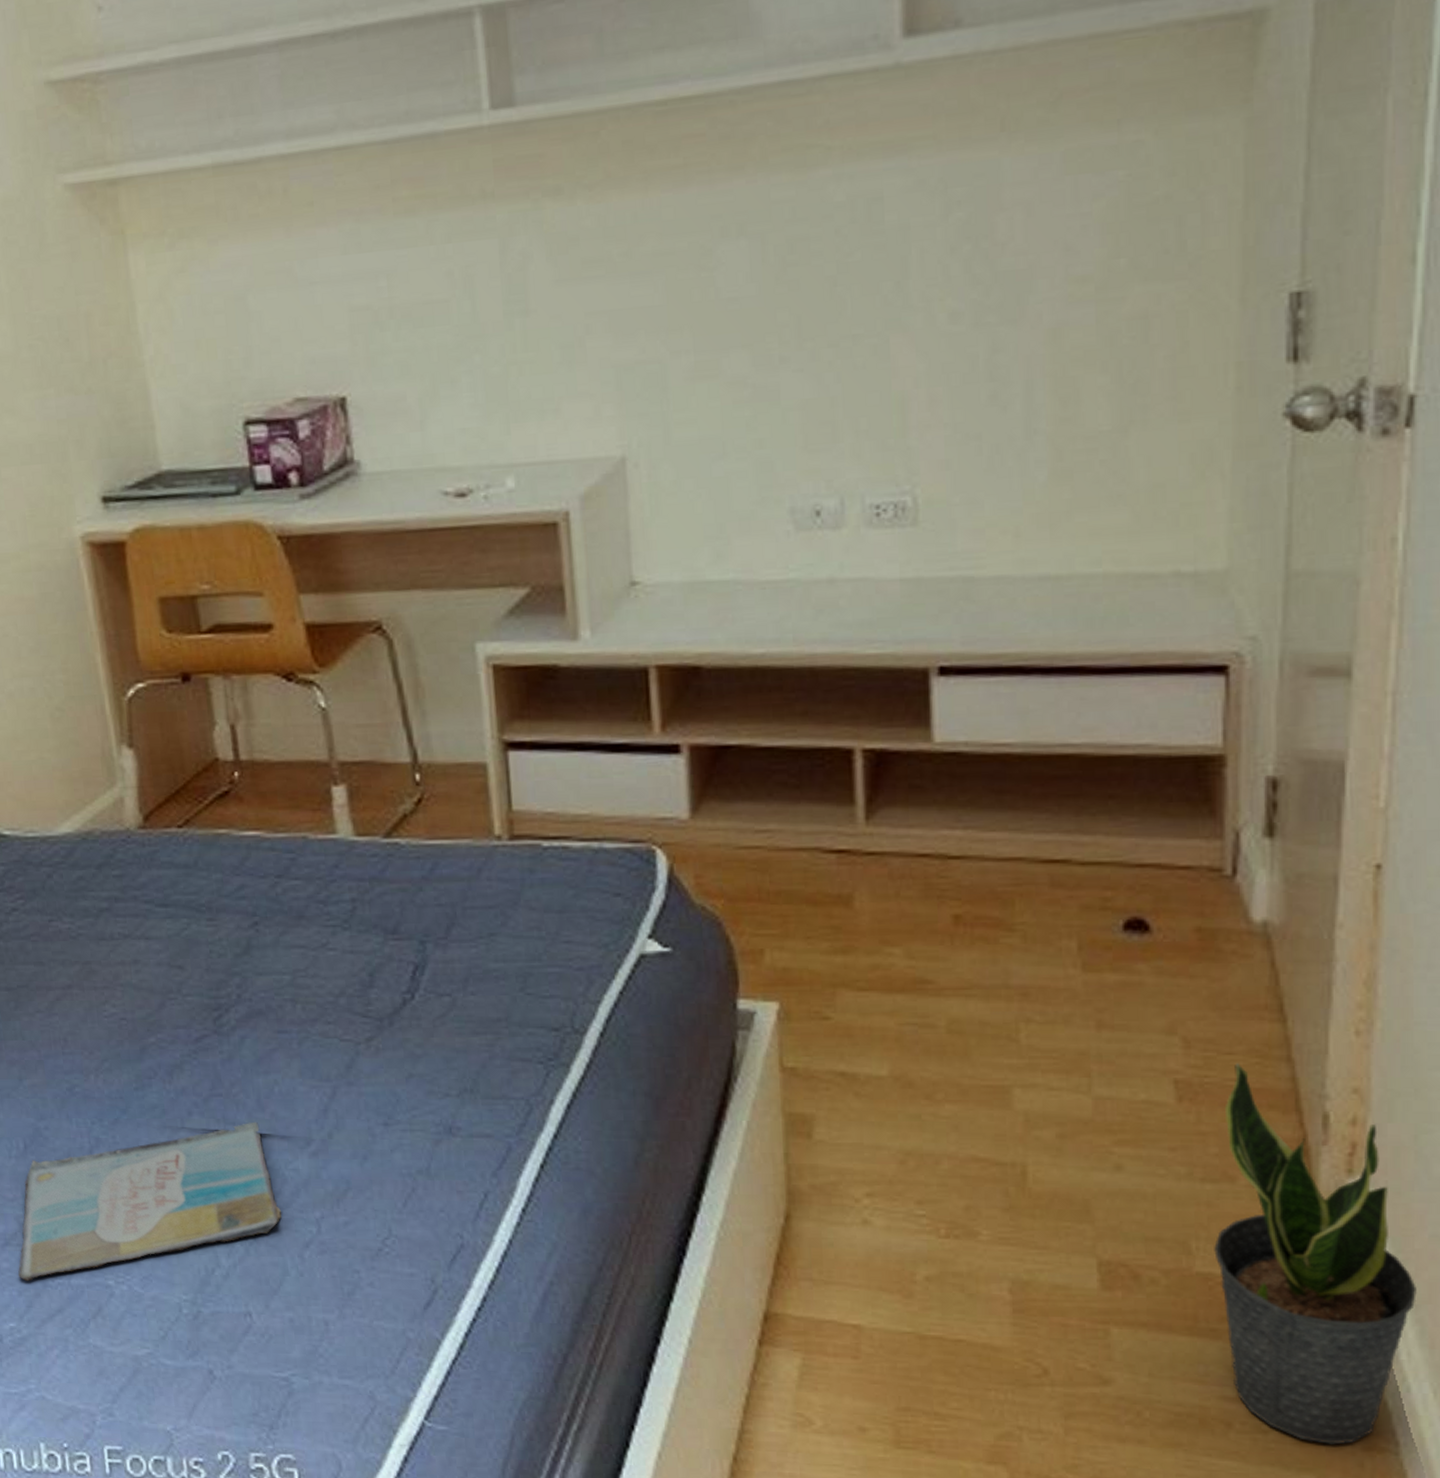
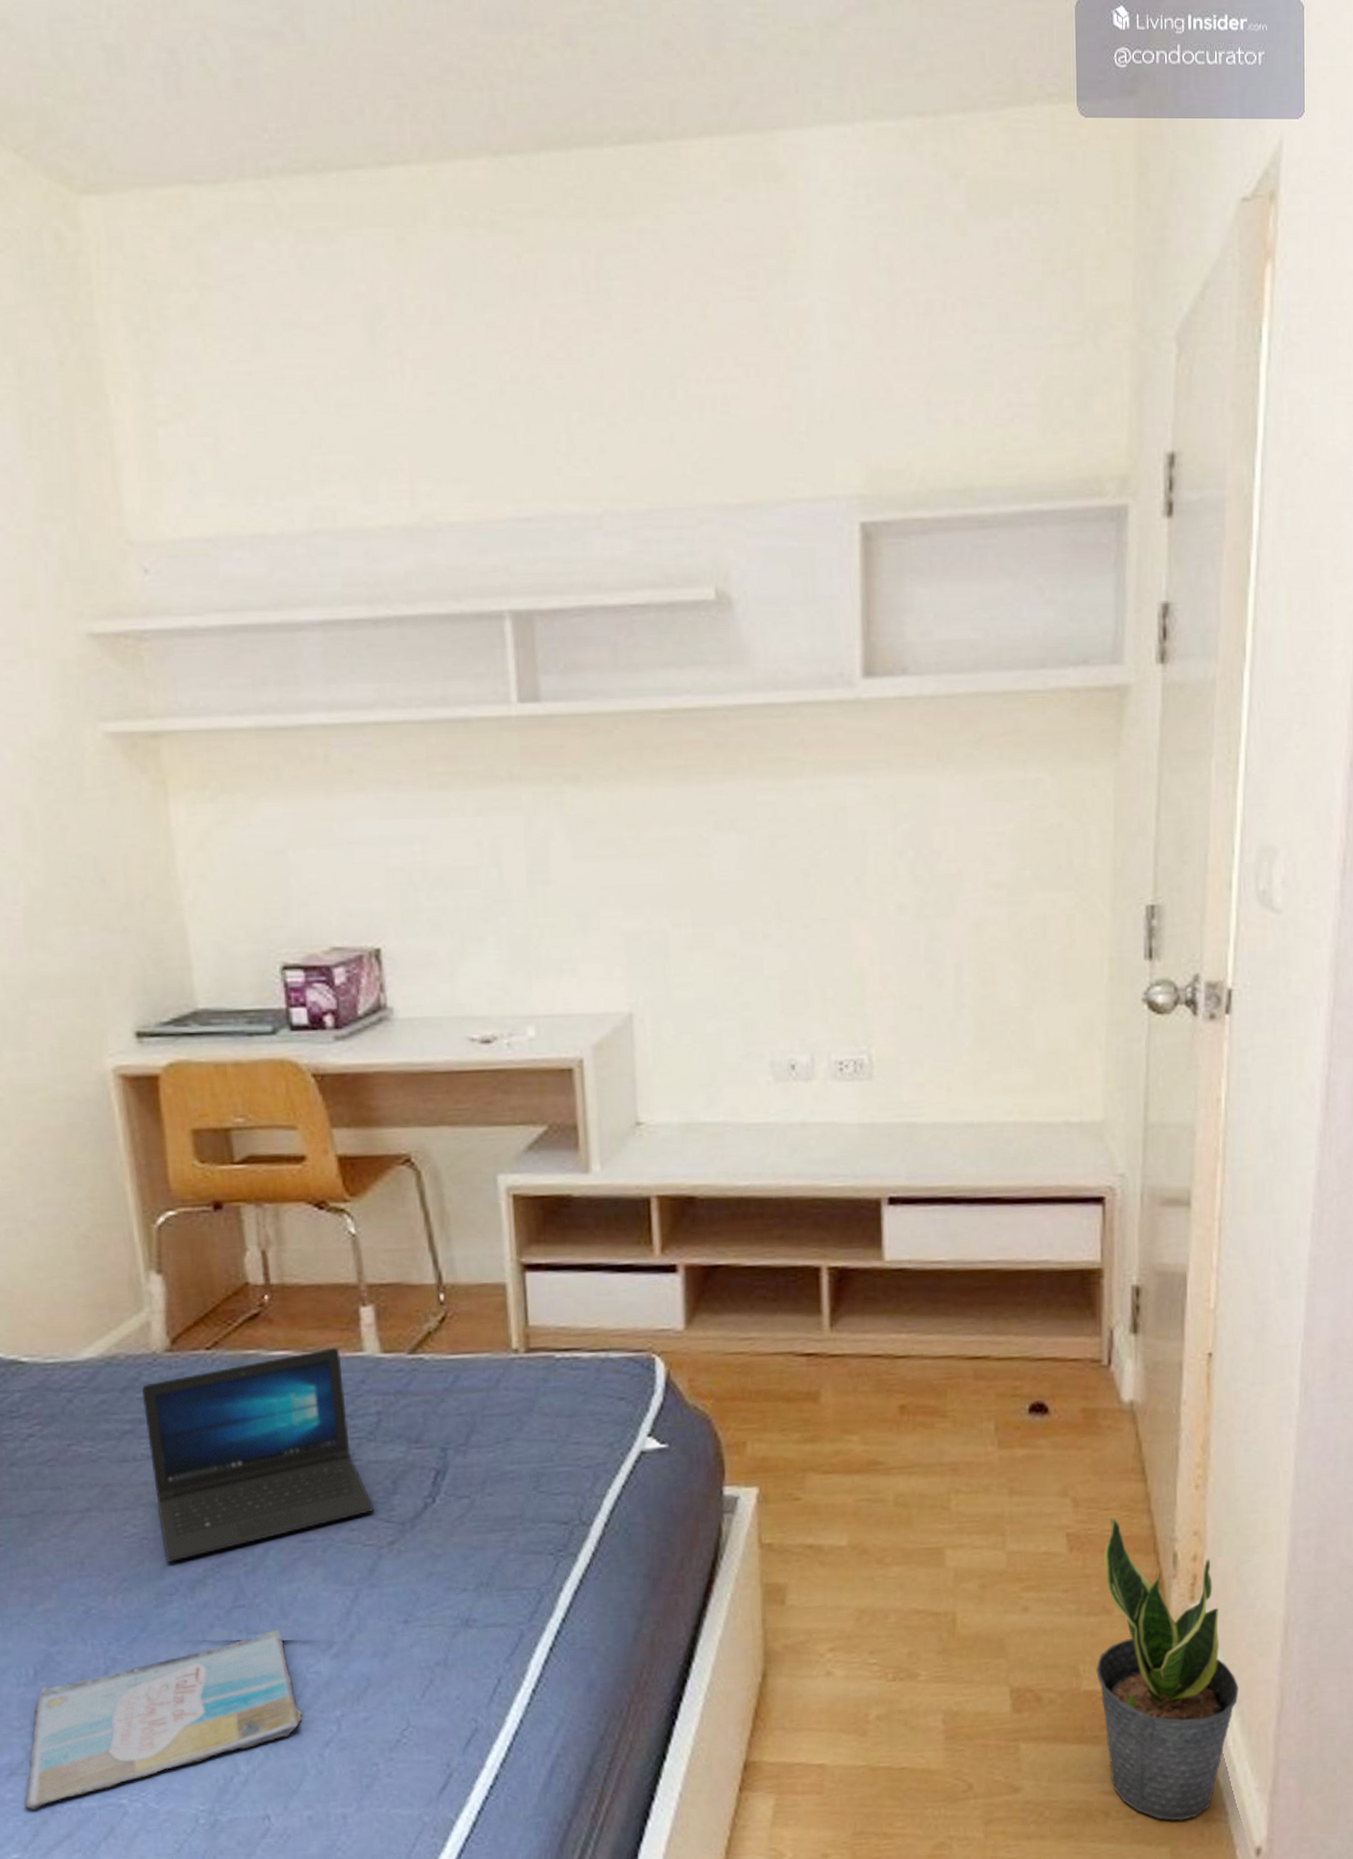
laptop: none [116,828,350,1046] -> present [141,1347,373,1563]

